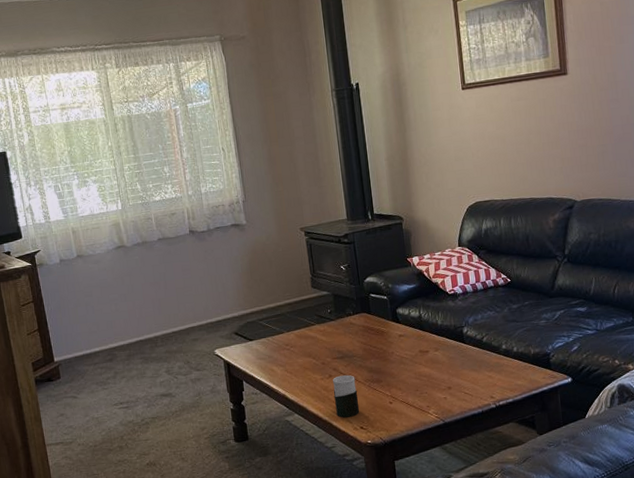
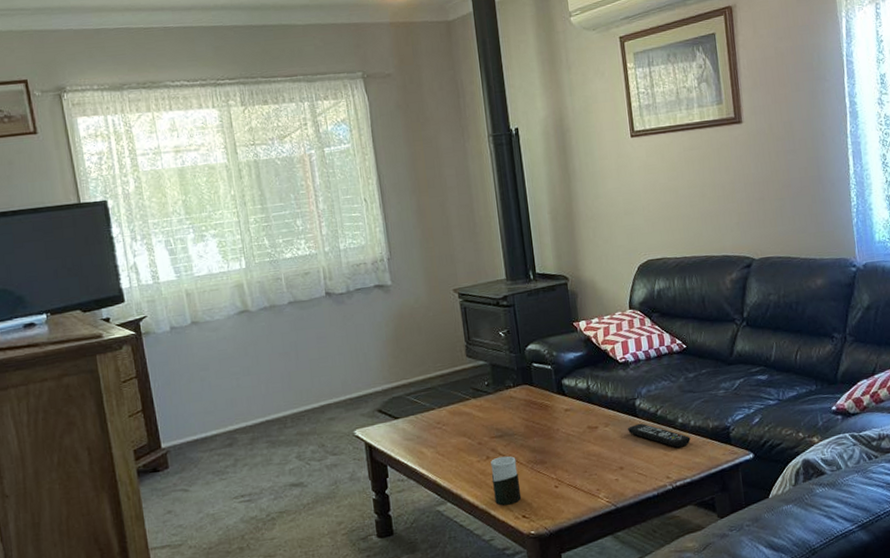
remote control: none [456,348,513,371] -> present [628,423,691,448]

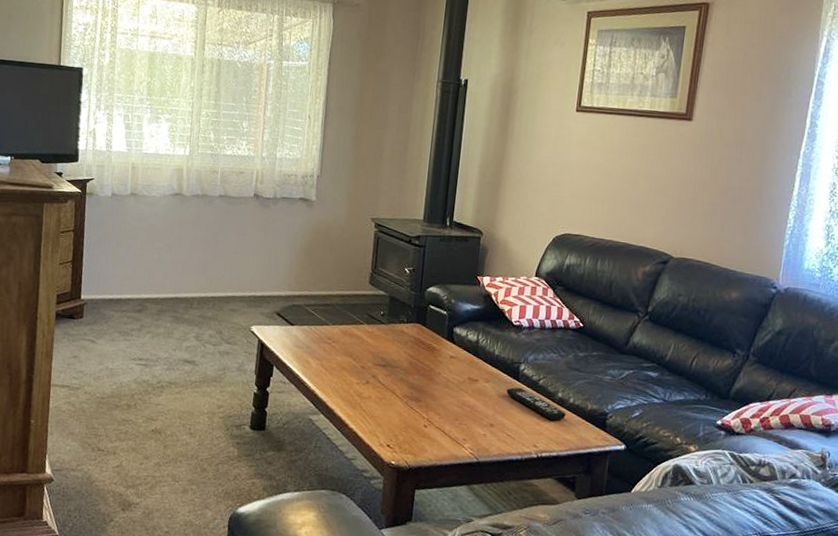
cup: present [491,455,522,506] -> none [365,384,394,432]

